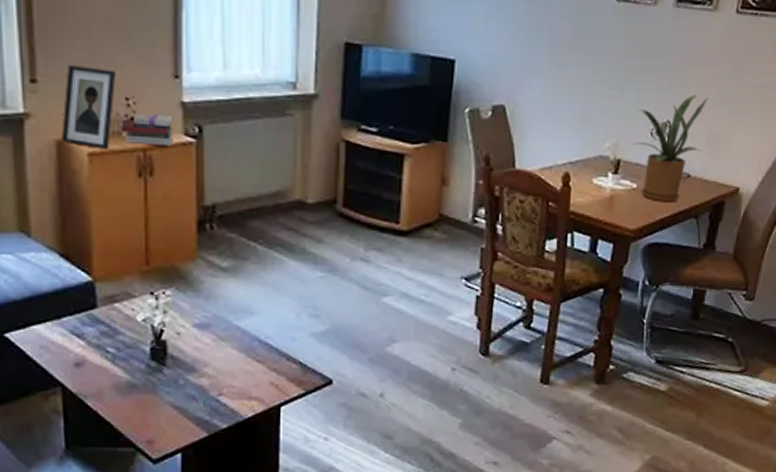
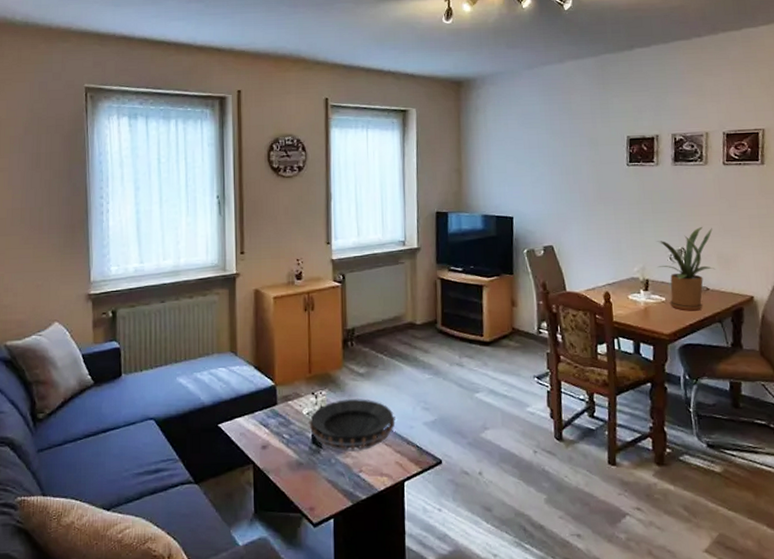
picture frame: present [62,64,117,150] -> none [258,241,292,295]
books: present [120,113,174,148] -> none [294,268,327,291]
decorative bowl: none [146,300,272,372] -> present [309,398,396,453]

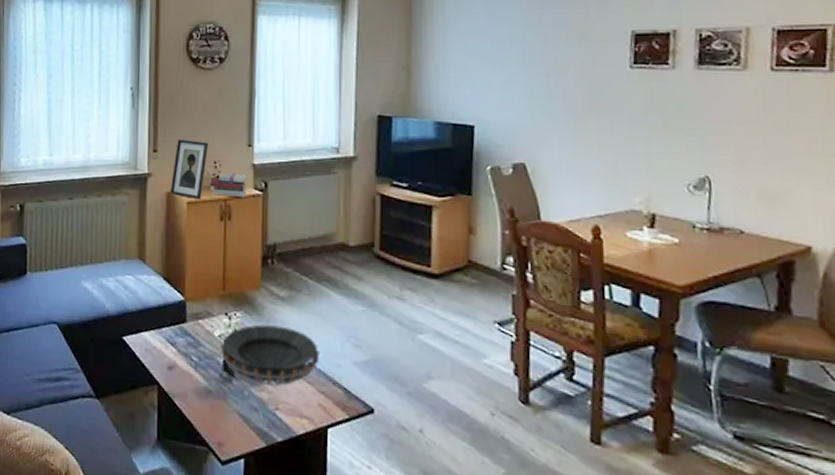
picture frame: none [258,241,292,295] -> present [171,139,209,200]
books: none [294,268,327,291] -> present [210,172,247,199]
house plant: present [657,227,715,311] -> none [668,151,754,260]

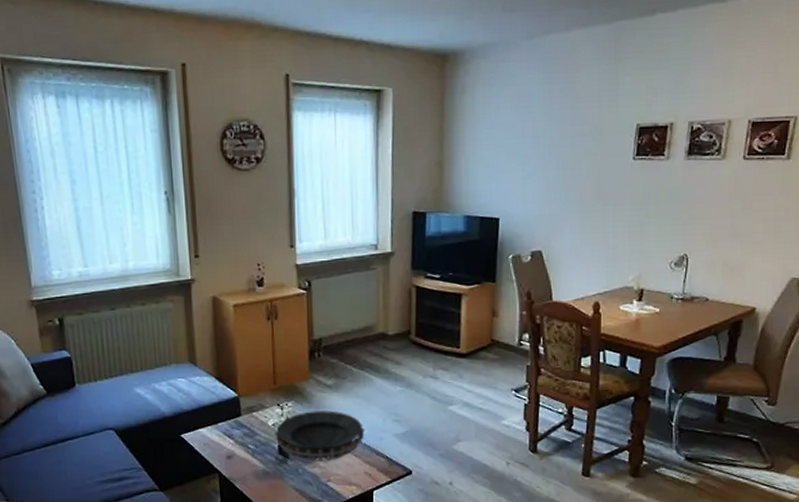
picture frame: present [171,139,209,200] -> none [216,243,251,302]
books: present [210,172,247,199] -> none [254,274,291,298]

